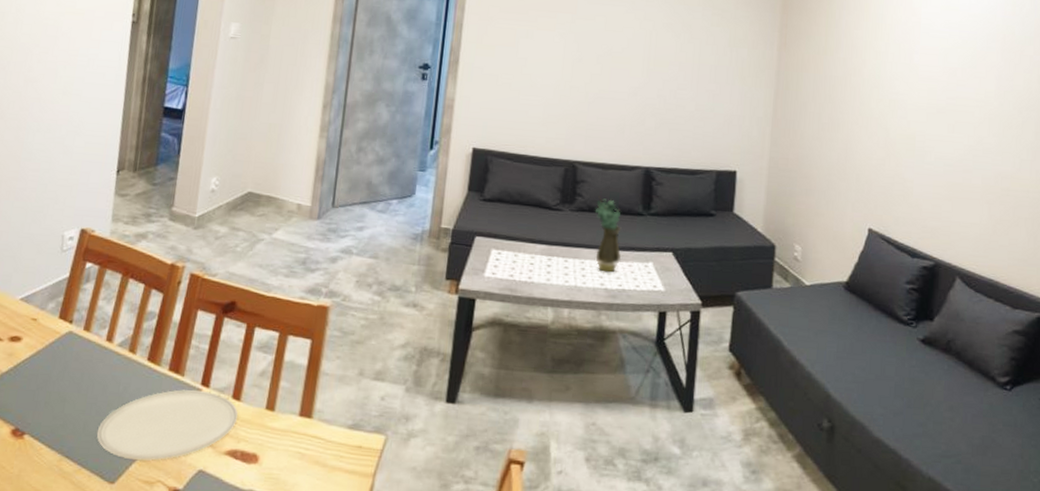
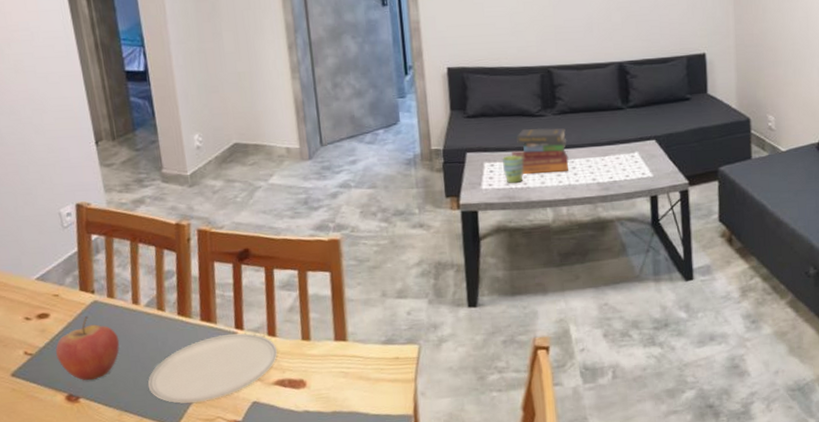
fruit: none [15,346,83,417] -> present [55,316,120,381]
mug: none [510,246,532,276] -> present [501,155,524,183]
books: none [520,220,581,271] -> present [511,127,569,174]
vase: present [595,195,622,272] -> none [576,96,609,167]

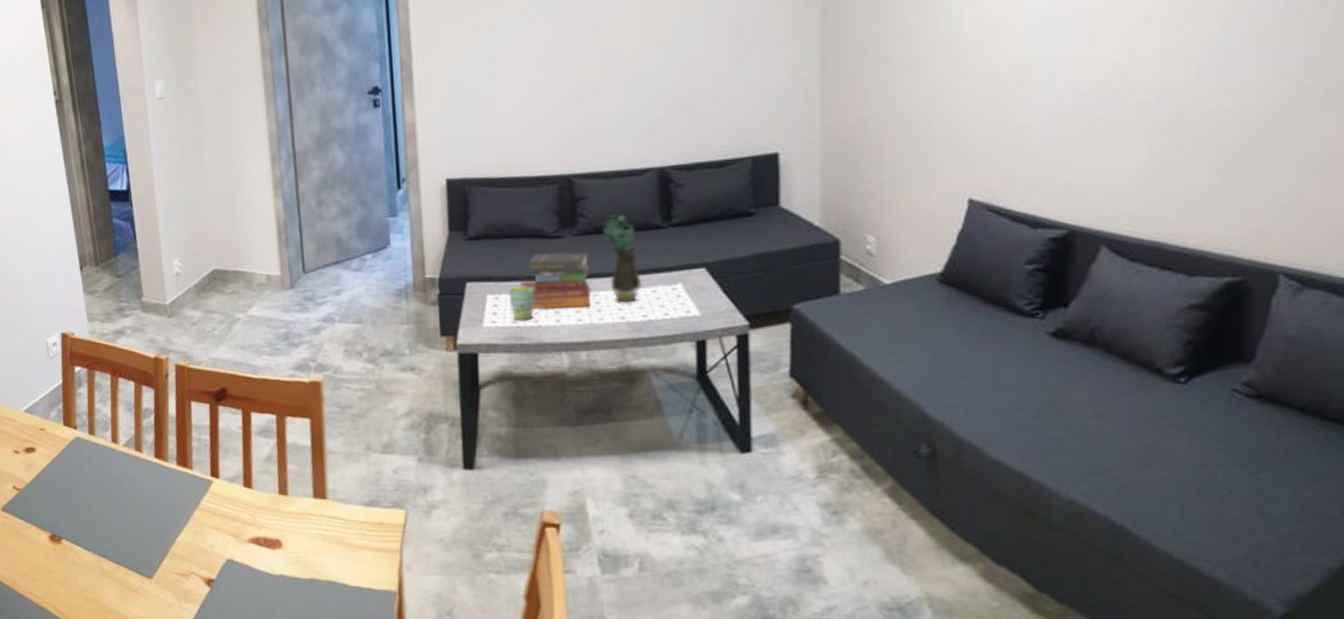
fruit: present [55,316,120,381] -> none [41,453,100,522]
plate: present [147,333,278,404] -> none [124,481,254,555]
vase: none [576,96,609,167] -> present [603,212,643,302]

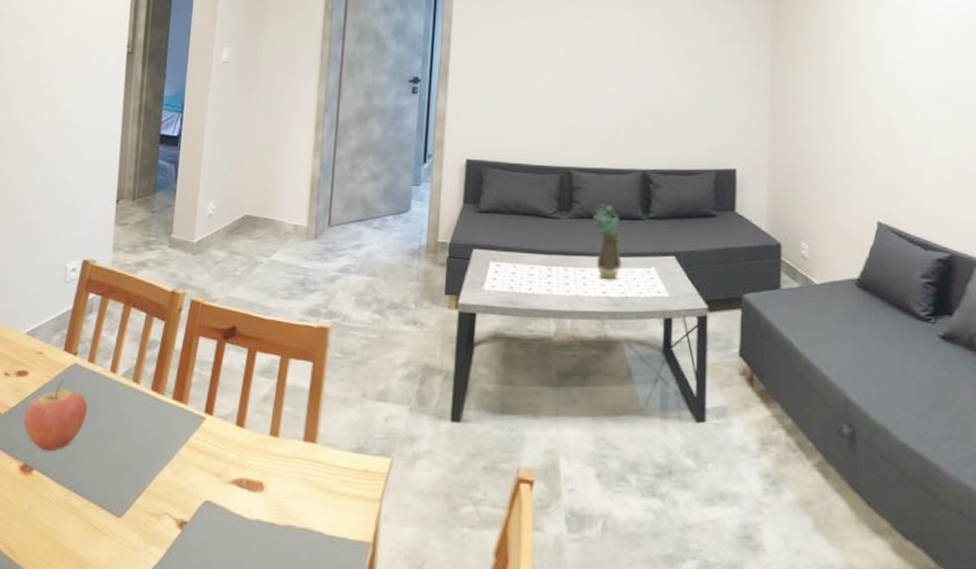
fruit: none [41,453,100,522] -> present [23,379,88,452]
mug: present [508,286,535,321] -> none [508,257,531,287]
books: present [519,252,591,309] -> none [519,230,580,280]

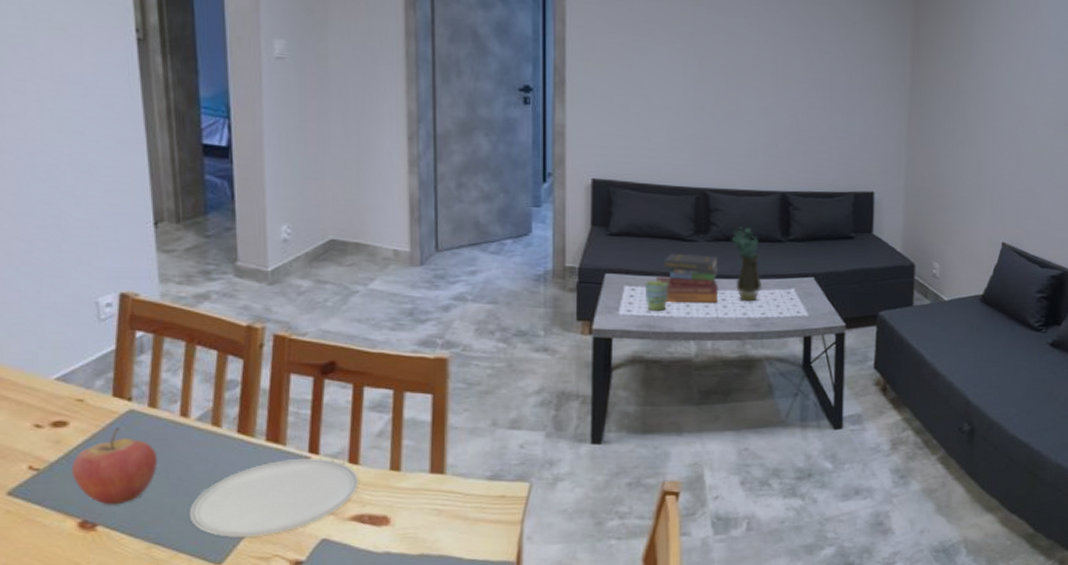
plate: none [103,418,243,493] -> present [189,458,359,538]
mug: none [508,257,531,287] -> present [644,281,668,311]
books: none [519,230,580,280] -> present [655,253,719,302]

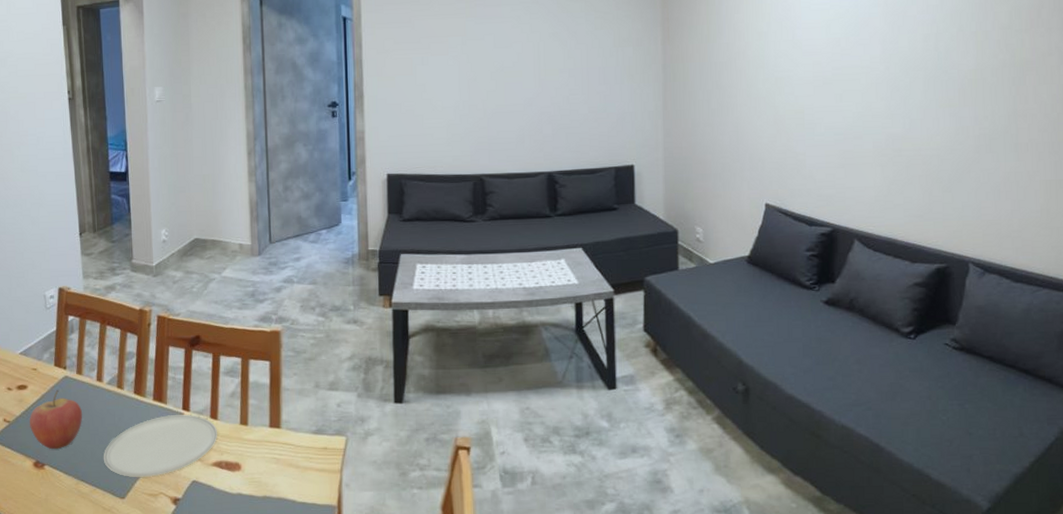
mug: present [644,281,668,311] -> none [433,258,454,285]
books: present [655,253,719,302] -> none [442,232,497,276]
vase: present [732,224,763,300] -> none [506,204,535,272]

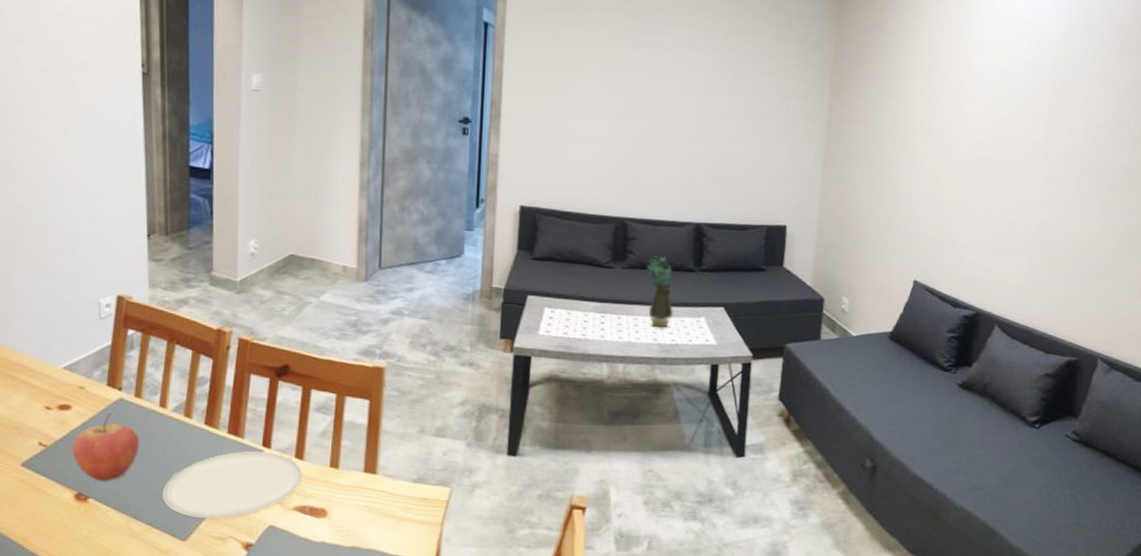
vase: none [506,204,535,272] -> present [647,252,674,327]

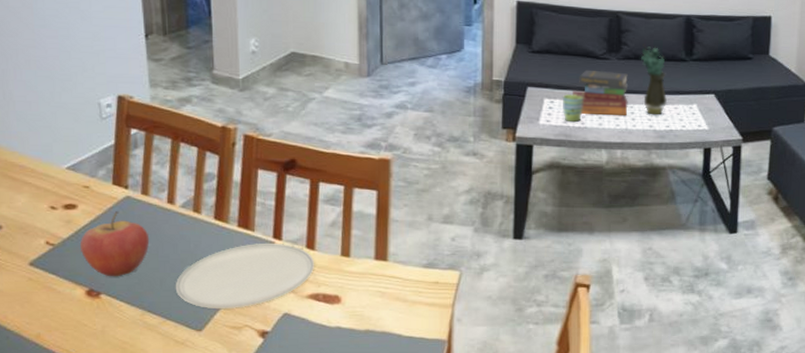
mug: none [563,304,585,333] -> present [562,94,583,122]
books: none [573,278,633,327] -> present [571,69,629,115]

